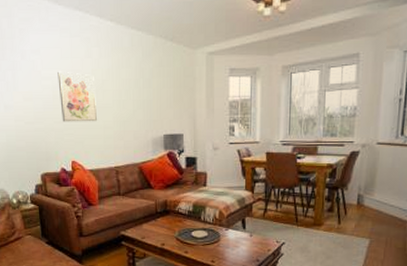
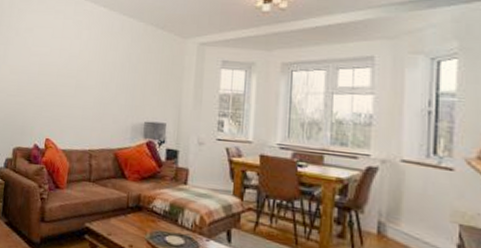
wall art: present [57,71,98,122] -> none [43,49,81,101]

